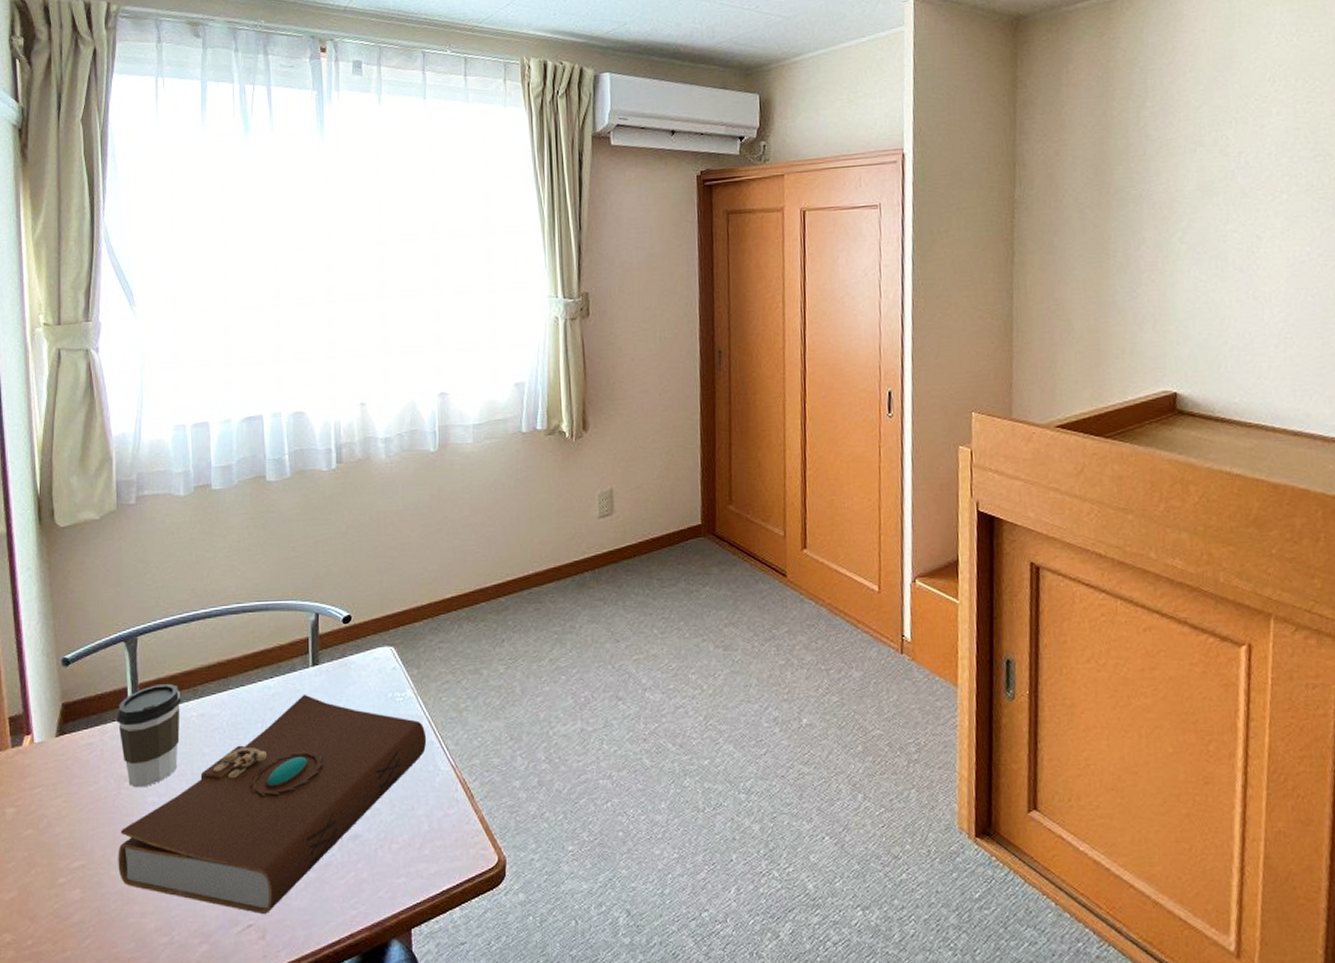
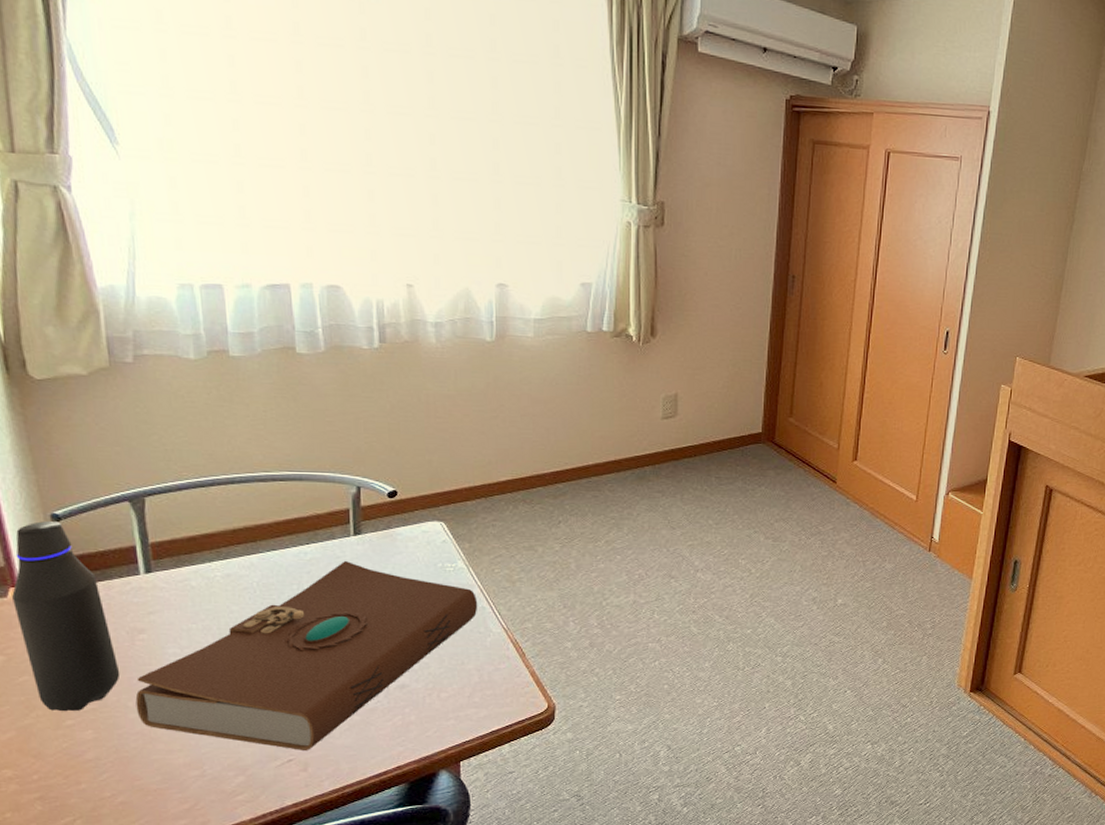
water bottle: none [26,666,107,869] -> present [12,521,120,712]
coffee cup: present [117,683,181,788] -> none [124,544,203,640]

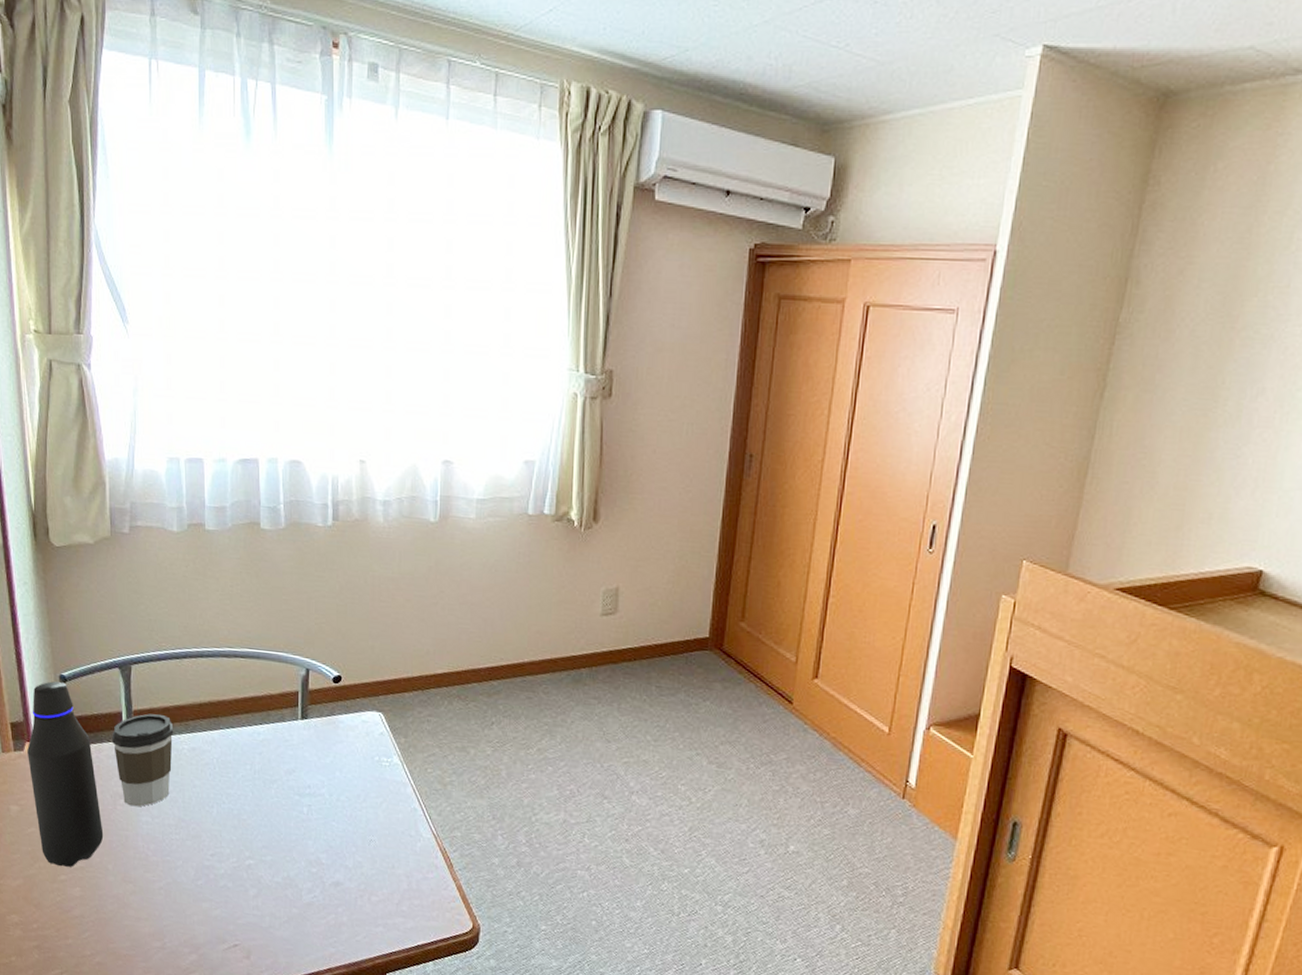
coffee cup: none [124,544,203,640] -> present [112,713,174,807]
book: present [135,560,478,750] -> none [114,744,410,938]

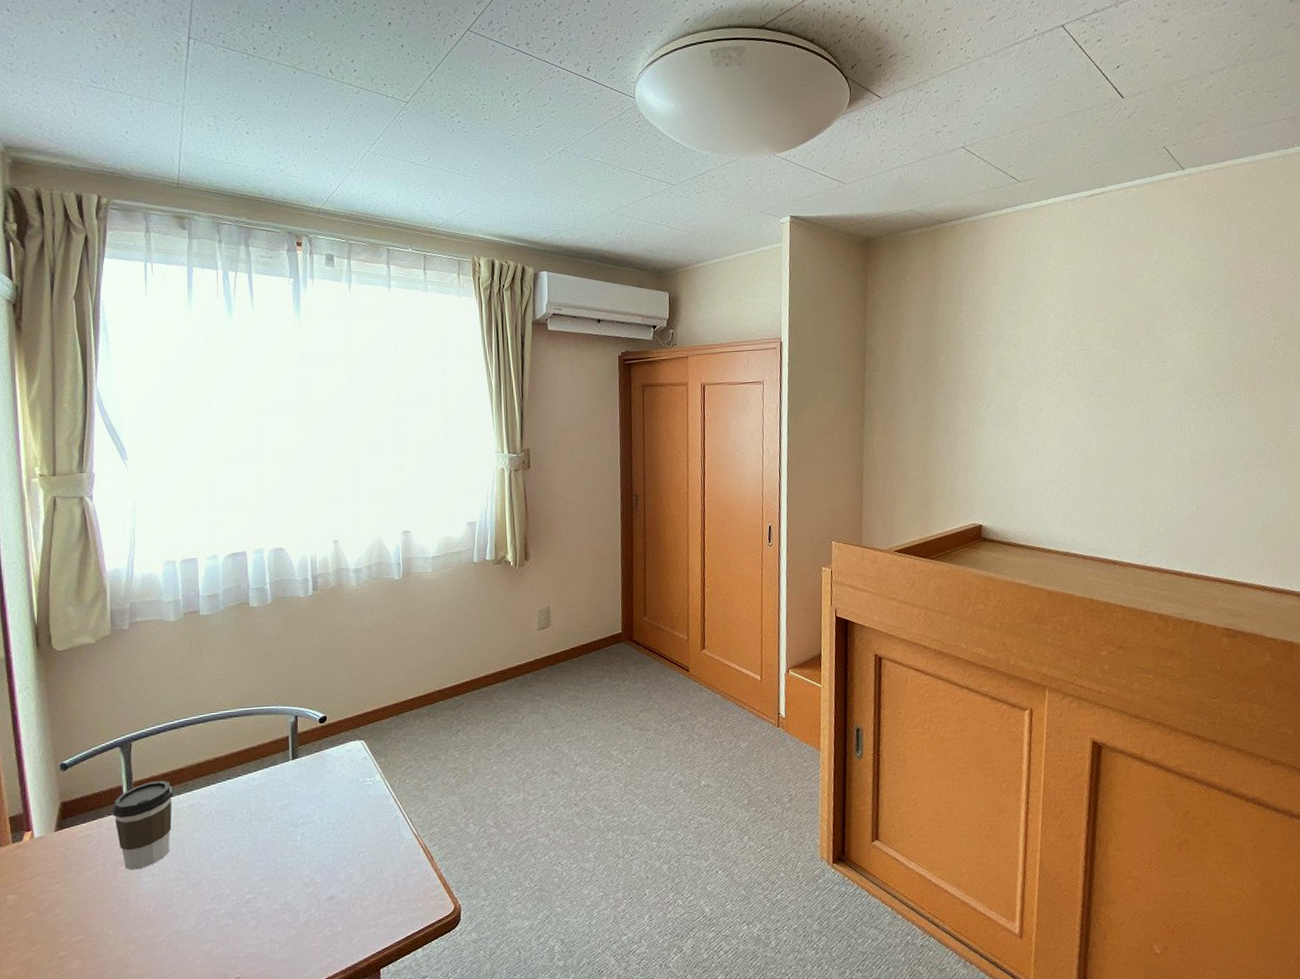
water bottle: present [27,681,104,867] -> none [26,770,104,944]

